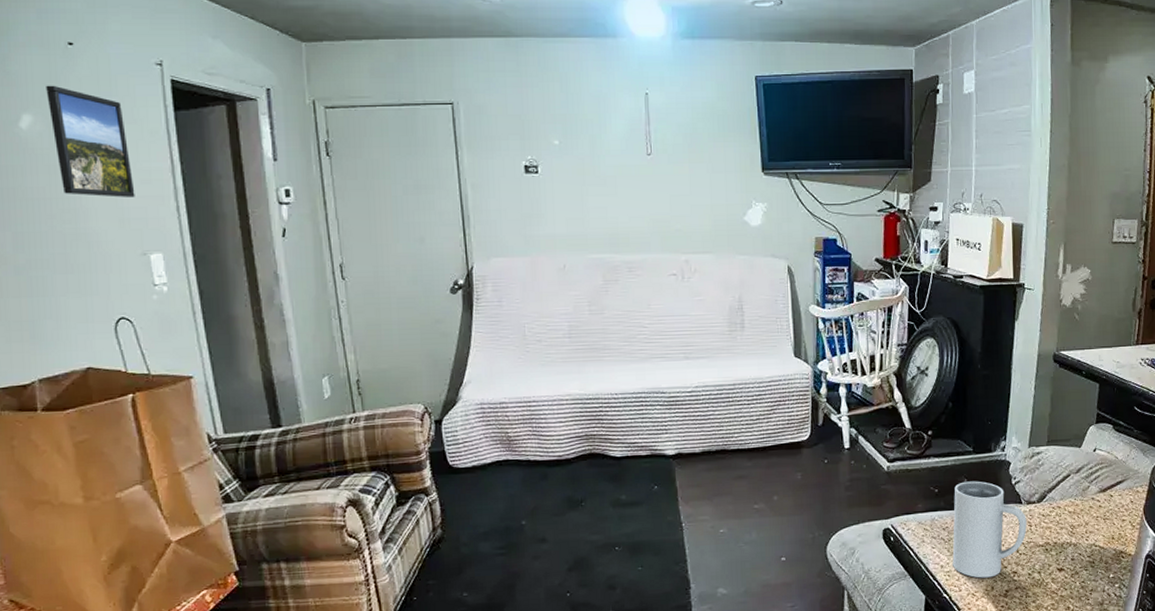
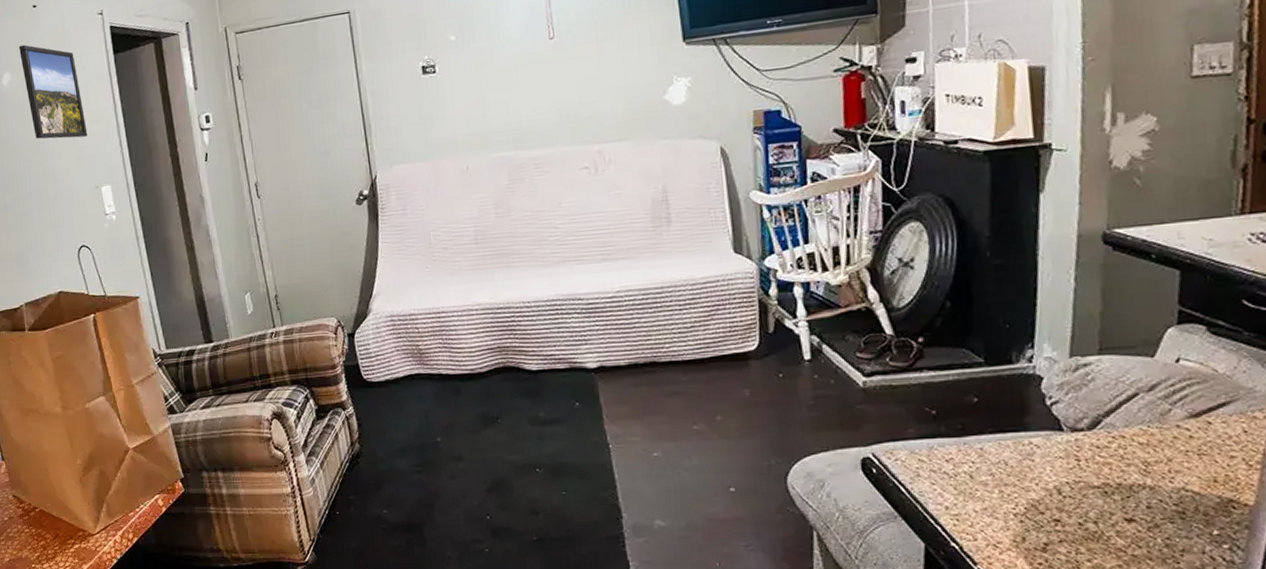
mug: present [952,481,1027,578] -> none [959,400,1073,526]

